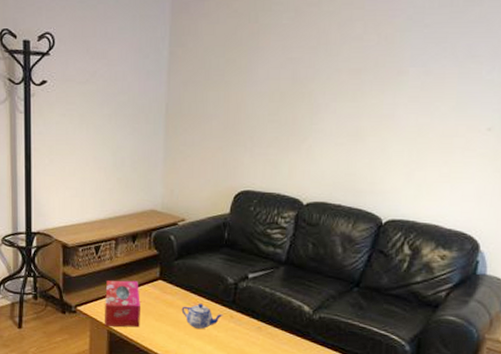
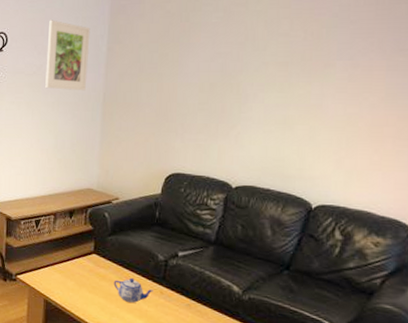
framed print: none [100,18,150,102] -> present [45,20,91,91]
tissue box: present [105,280,140,328] -> none [42,252,75,298]

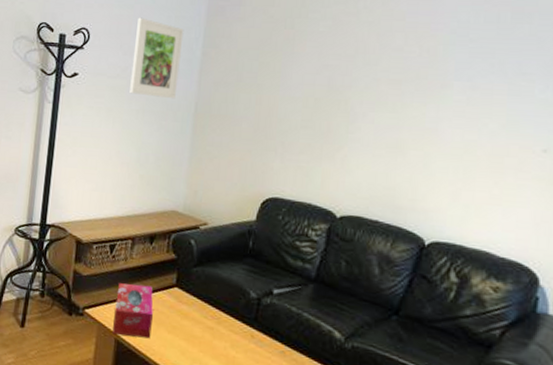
tissue box: none [42,252,75,298] -> present [112,283,154,339]
teapot: present [113,277,153,303] -> none [197,317,243,347]

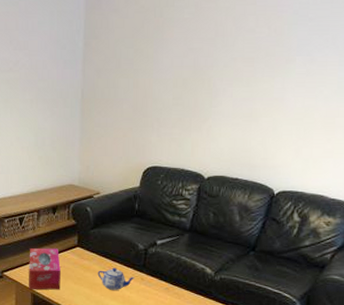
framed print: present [129,17,184,99] -> none [23,13,66,88]
teapot: none [197,317,243,347] -> present [97,267,135,290]

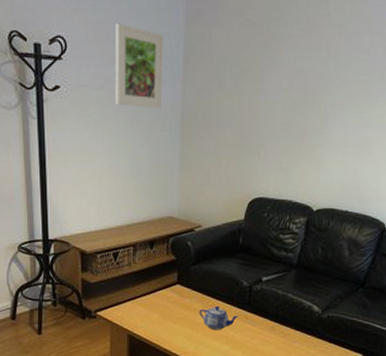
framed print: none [23,13,66,88] -> present [115,23,164,109]
tissue box: present [29,248,61,290] -> none [124,285,159,331]

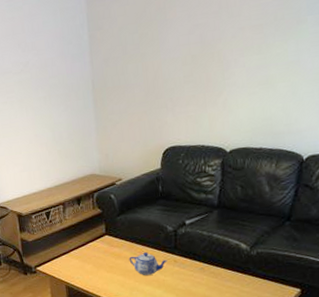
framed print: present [115,23,164,109] -> none [28,16,74,84]

